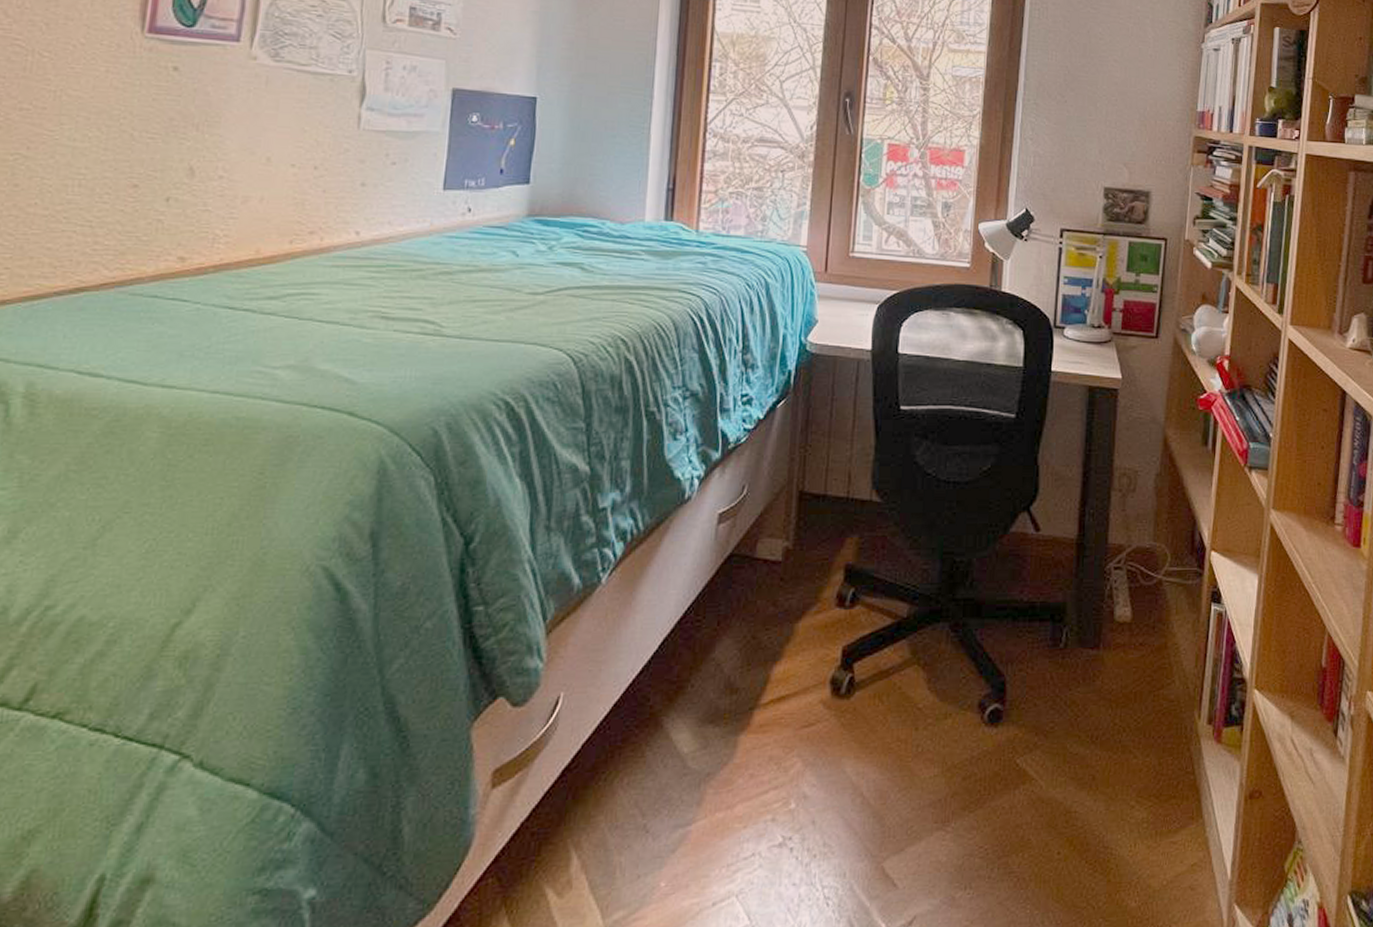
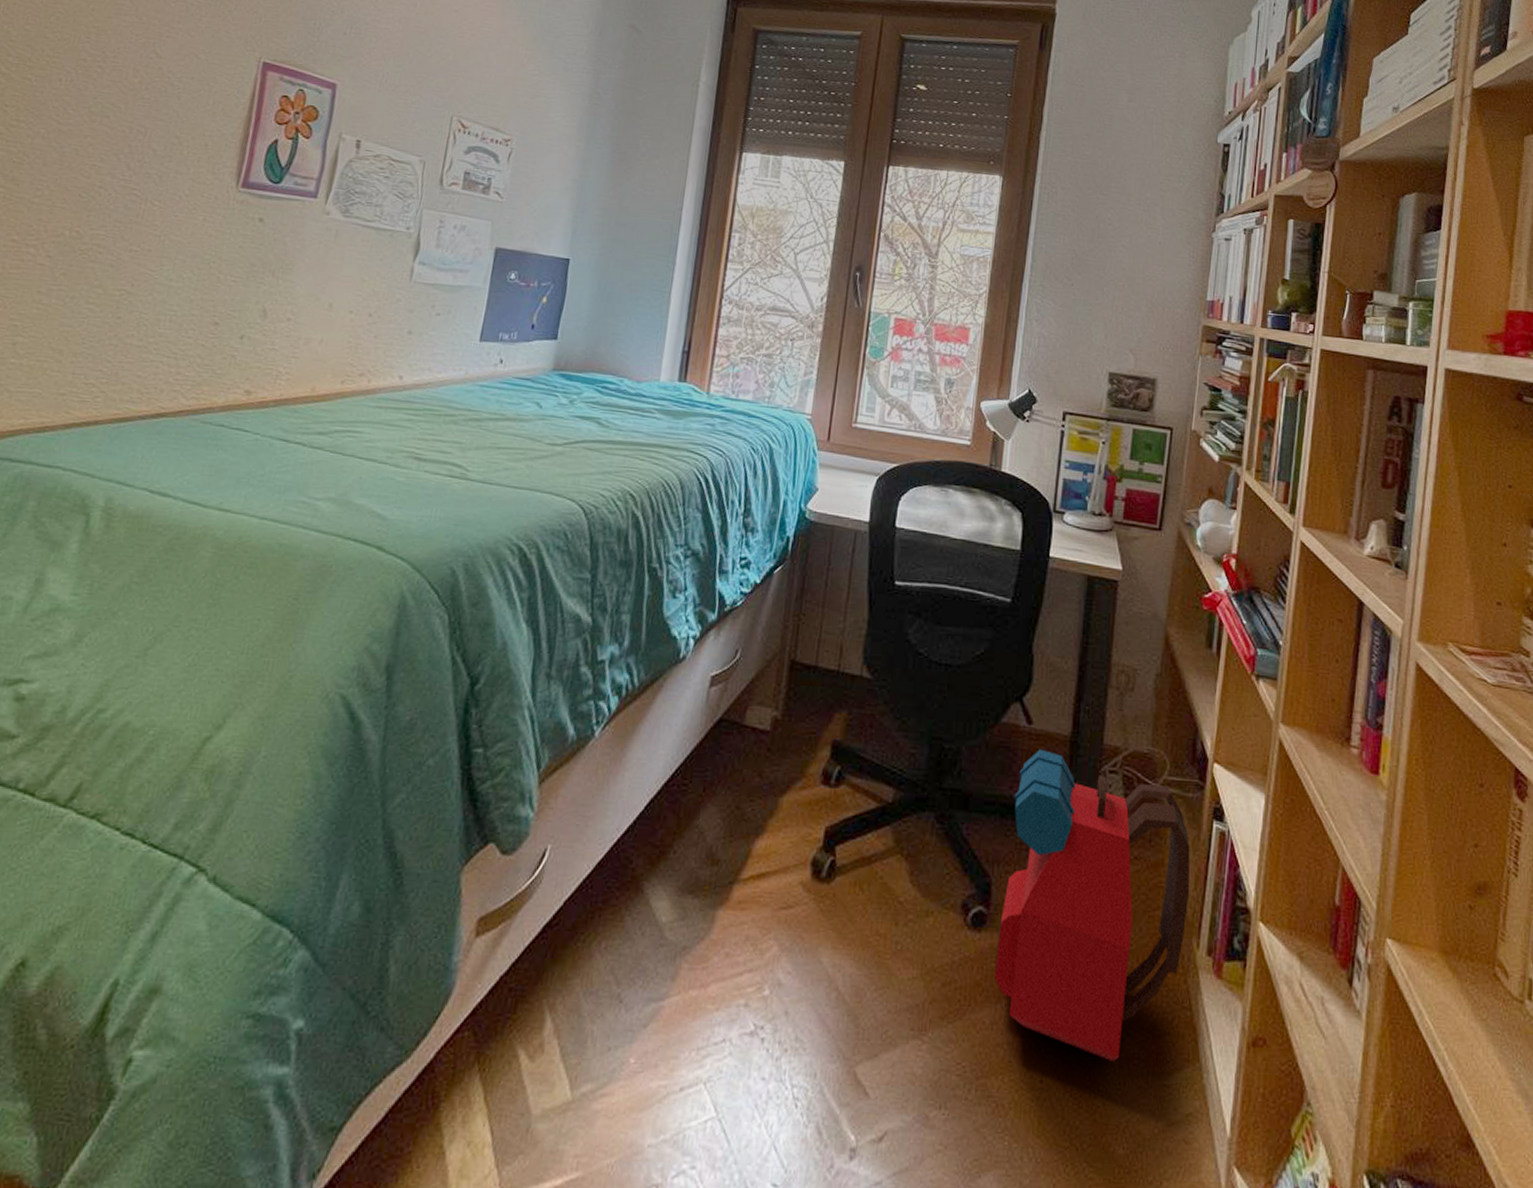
backpack: none [1011,554,1191,828] -> present [993,749,1190,1063]

